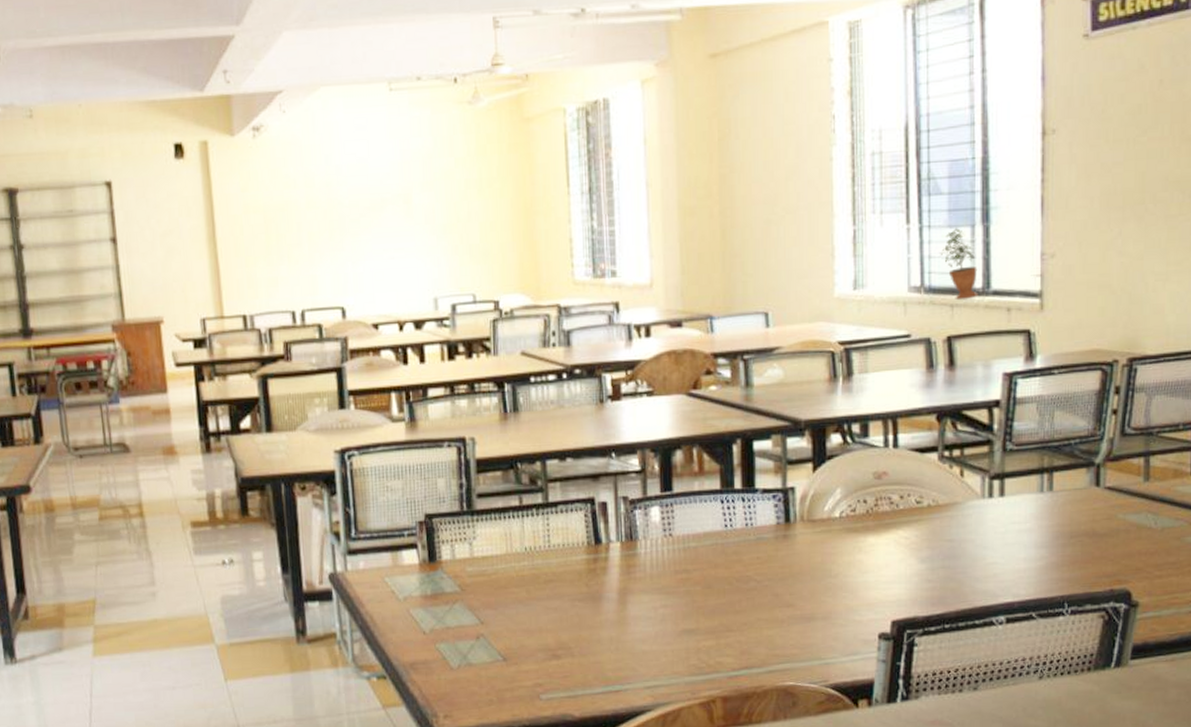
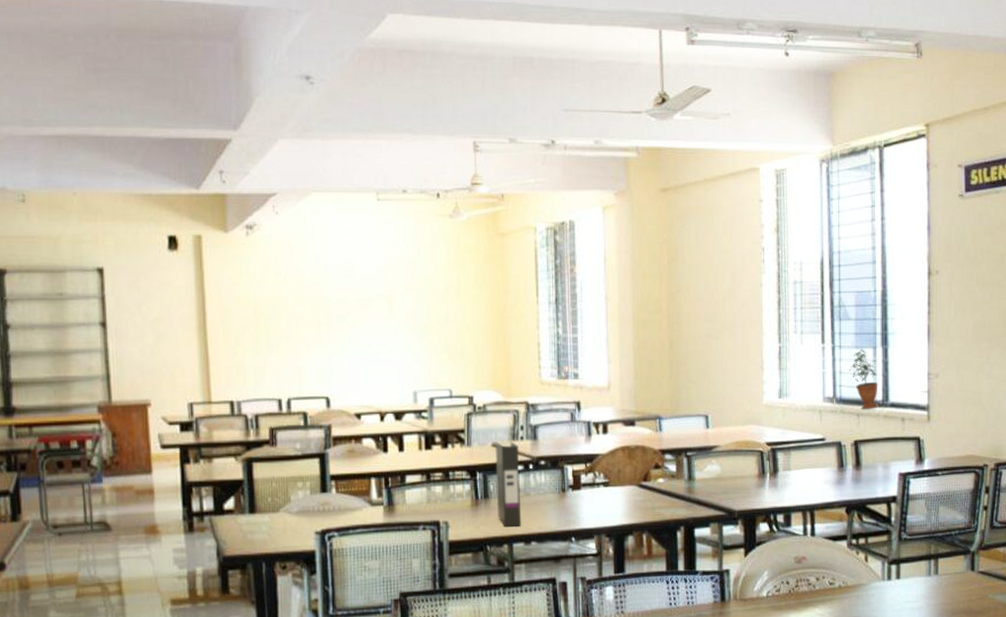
binder: none [524,349,555,442] -> present [495,441,522,527]

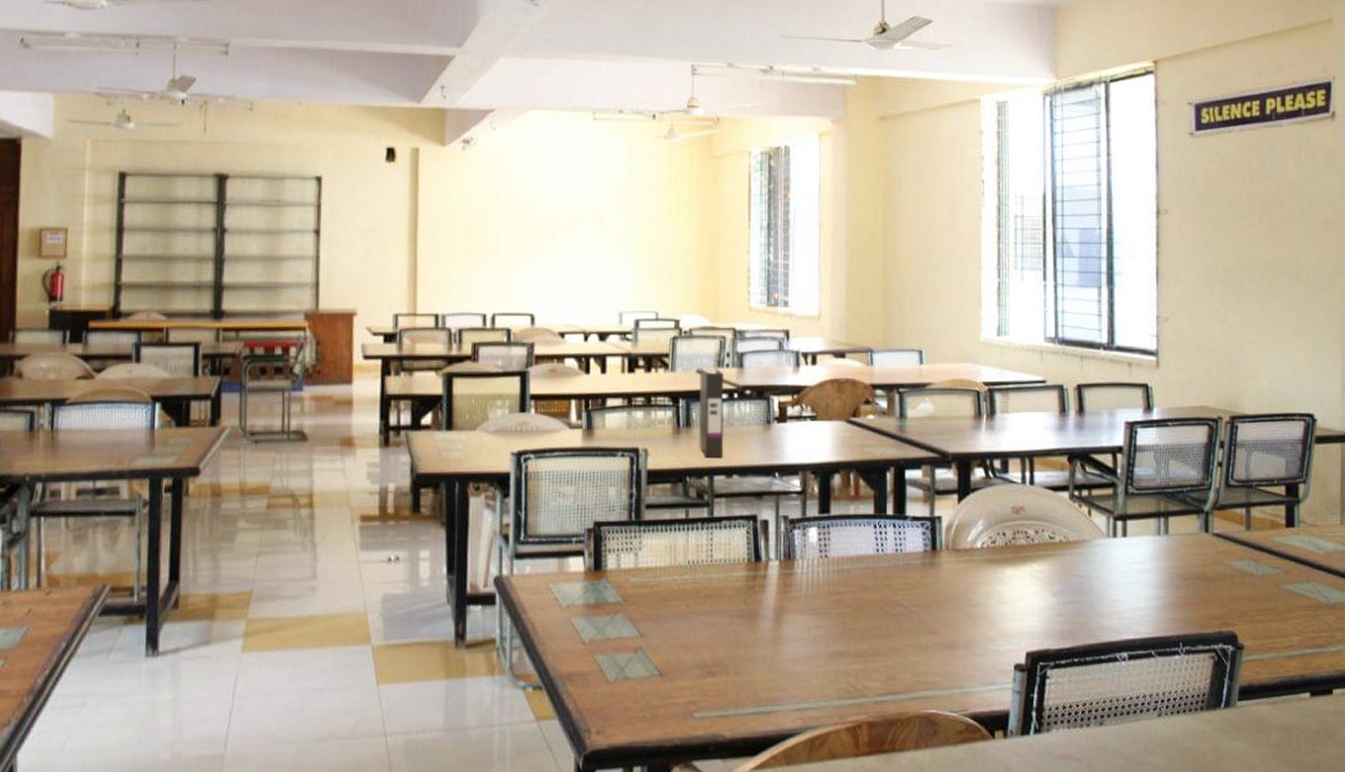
potted plant: present [848,348,879,411] -> none [1072,287,1104,353]

